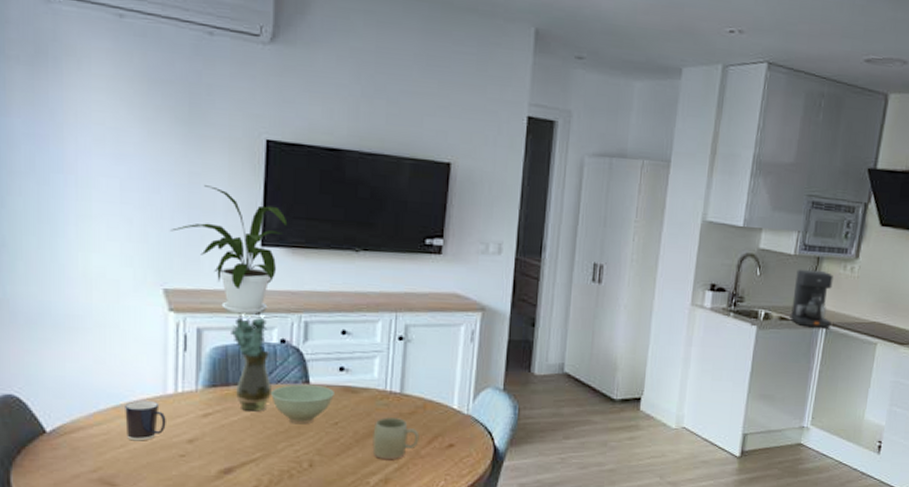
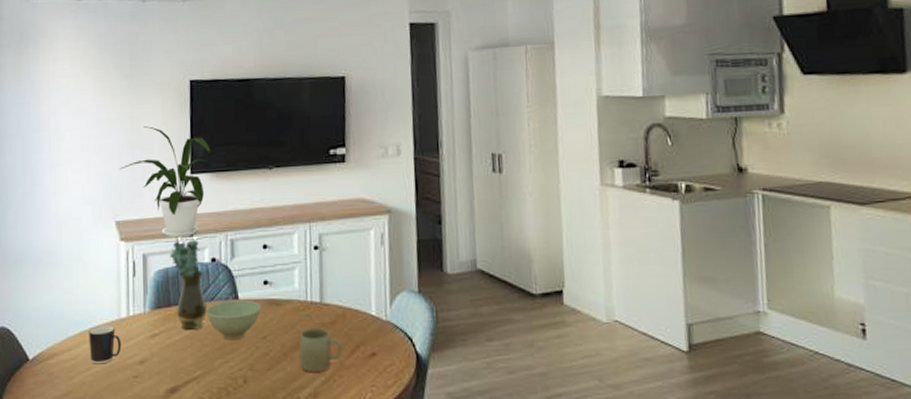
coffee maker: present [789,269,834,328] -> none [713,131,768,195]

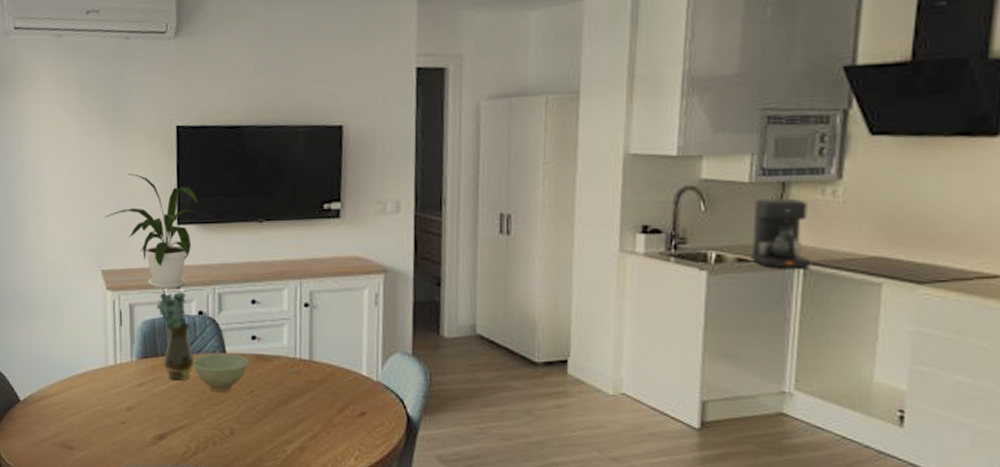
mug: present [89,326,121,364] -> none [77,372,109,409]
mug: present [298,328,343,372] -> none [286,385,331,427]
coffee maker: none [713,131,768,195] -> present [751,198,811,269]

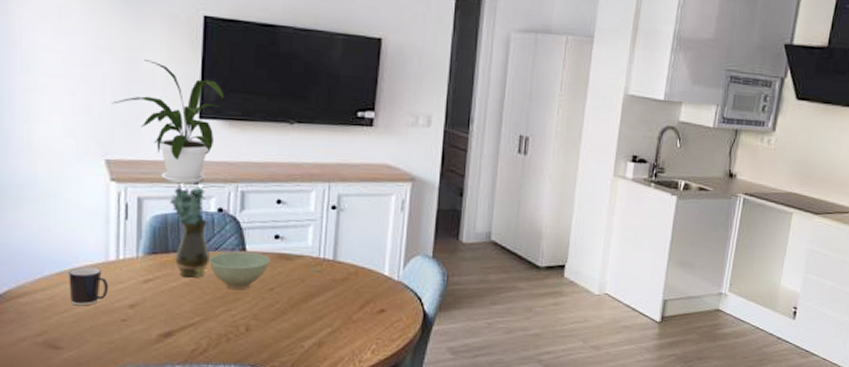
mug: none [77,372,109,409] -> present [69,267,108,306]
coffee maker: present [751,198,811,269] -> none [708,141,751,198]

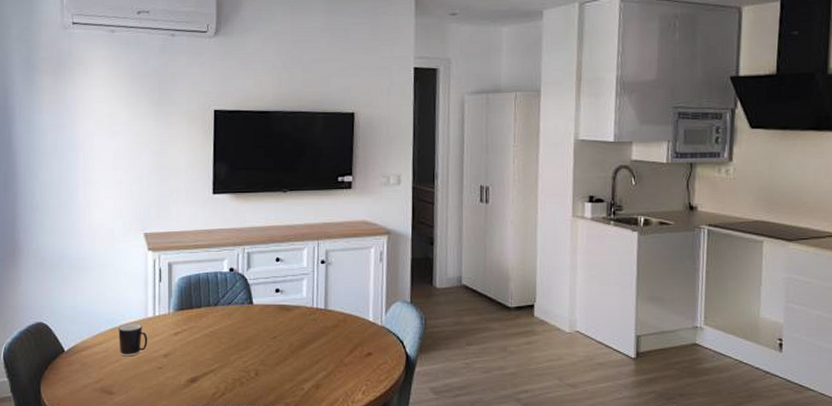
house plant: present [112,60,225,185] -> none [148,150,232,249]
vase: present [170,182,210,278] -> none [193,248,224,329]
bowl: present [209,251,270,290] -> none [224,305,272,339]

